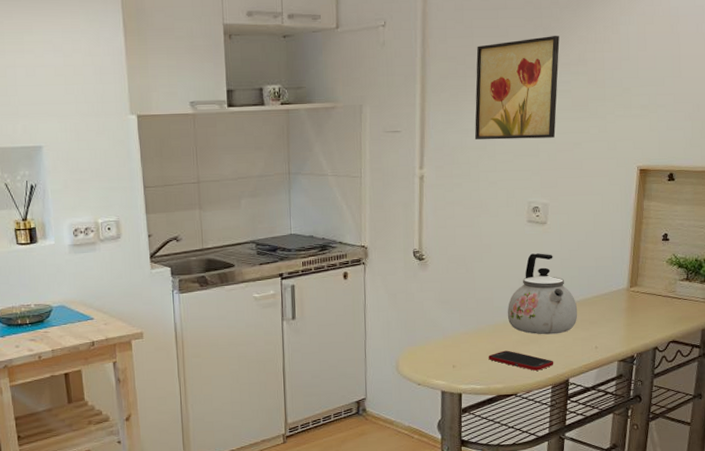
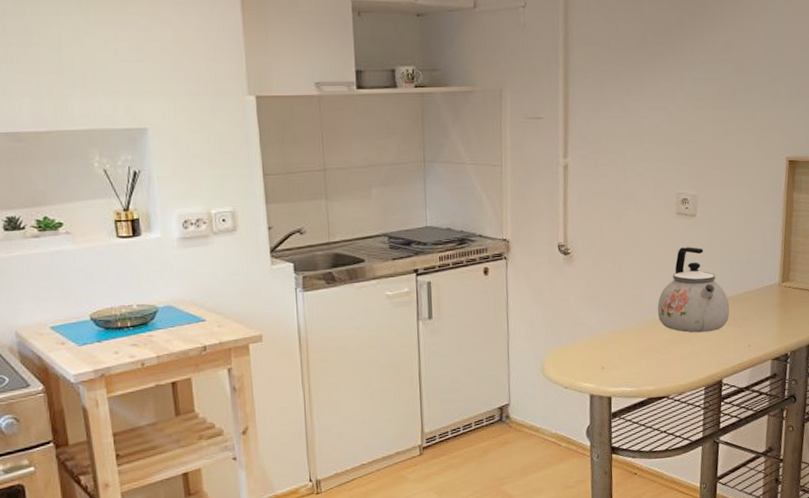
wall art: present [474,36,560,140] -> none [620,22,706,128]
cell phone: present [488,350,554,371] -> none [638,350,707,371]

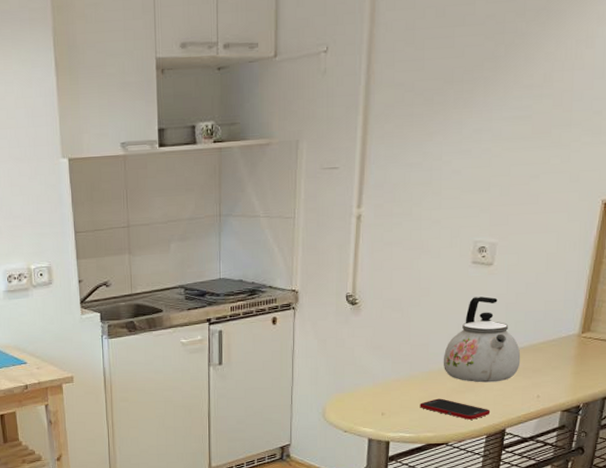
cell phone: none [638,350,707,371] -> present [420,398,491,420]

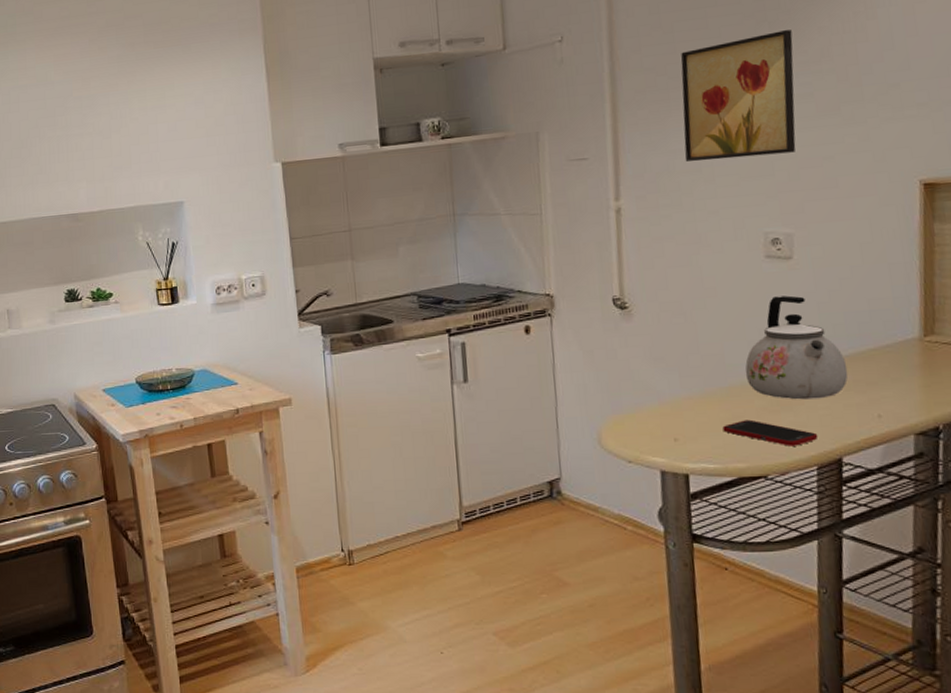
wall art: none [419,54,523,175] -> present [680,30,796,162]

